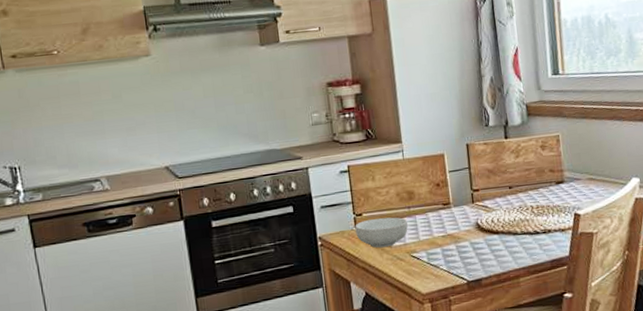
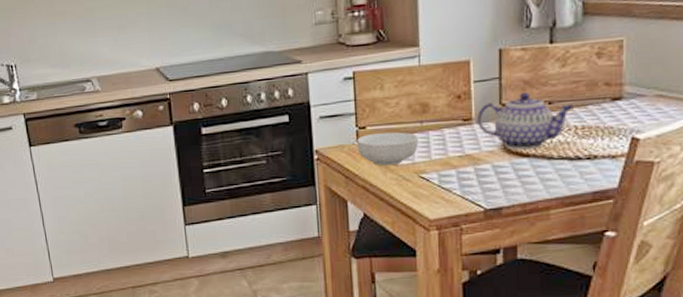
teapot: none [454,179,529,228] -> present [477,92,575,150]

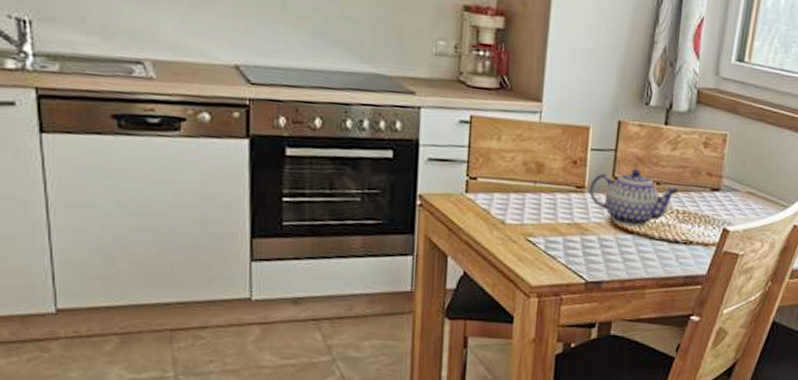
cereal bowl: present [357,132,418,166] -> none [465,186,530,224]

